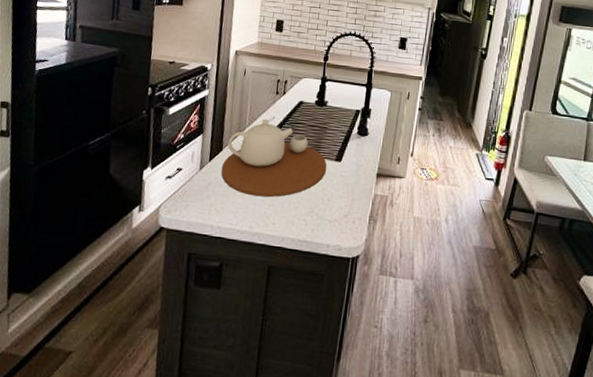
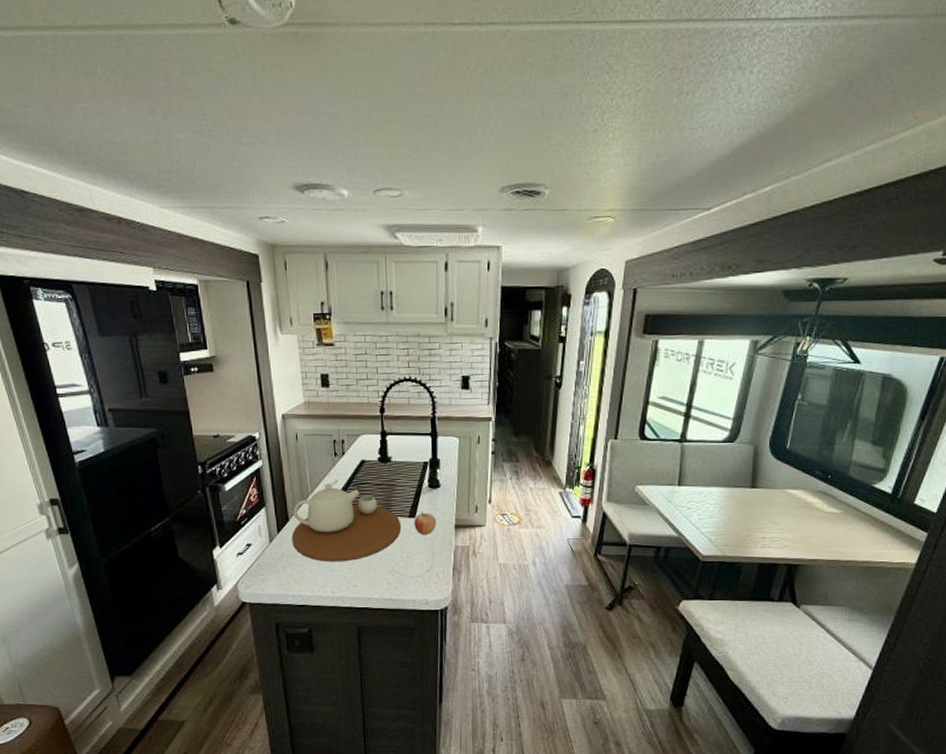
fruit: none [339,156,361,180] -> present [414,511,437,534]

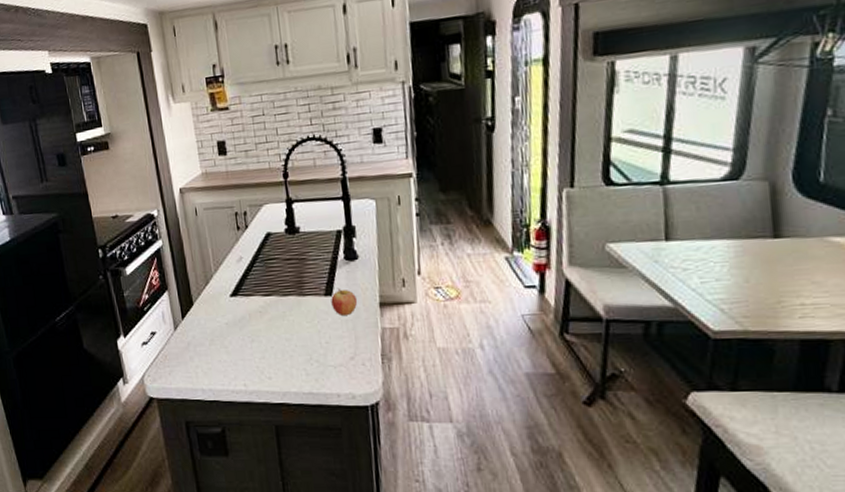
tea set: present [291,483,402,562] -> none [197,260,317,351]

